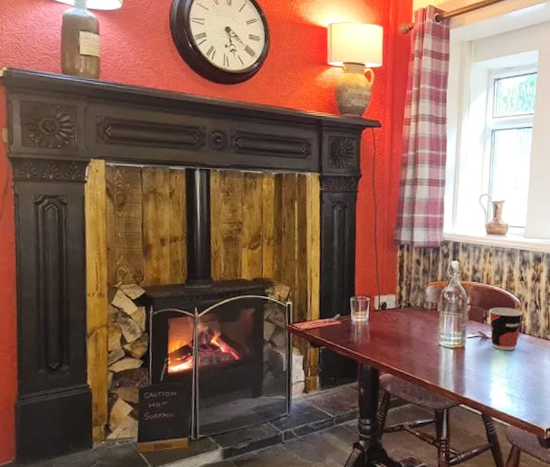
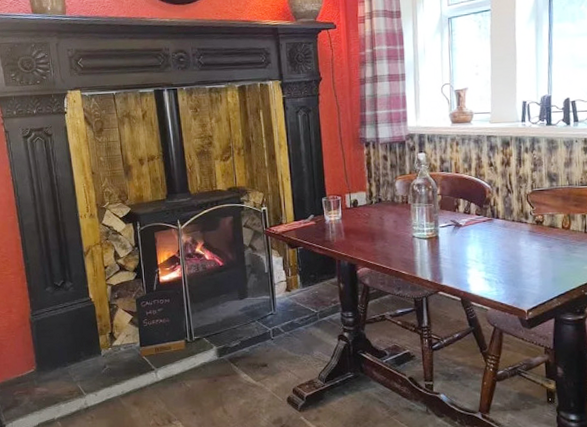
cup: present [489,307,523,350] -> none [460,194,495,236]

